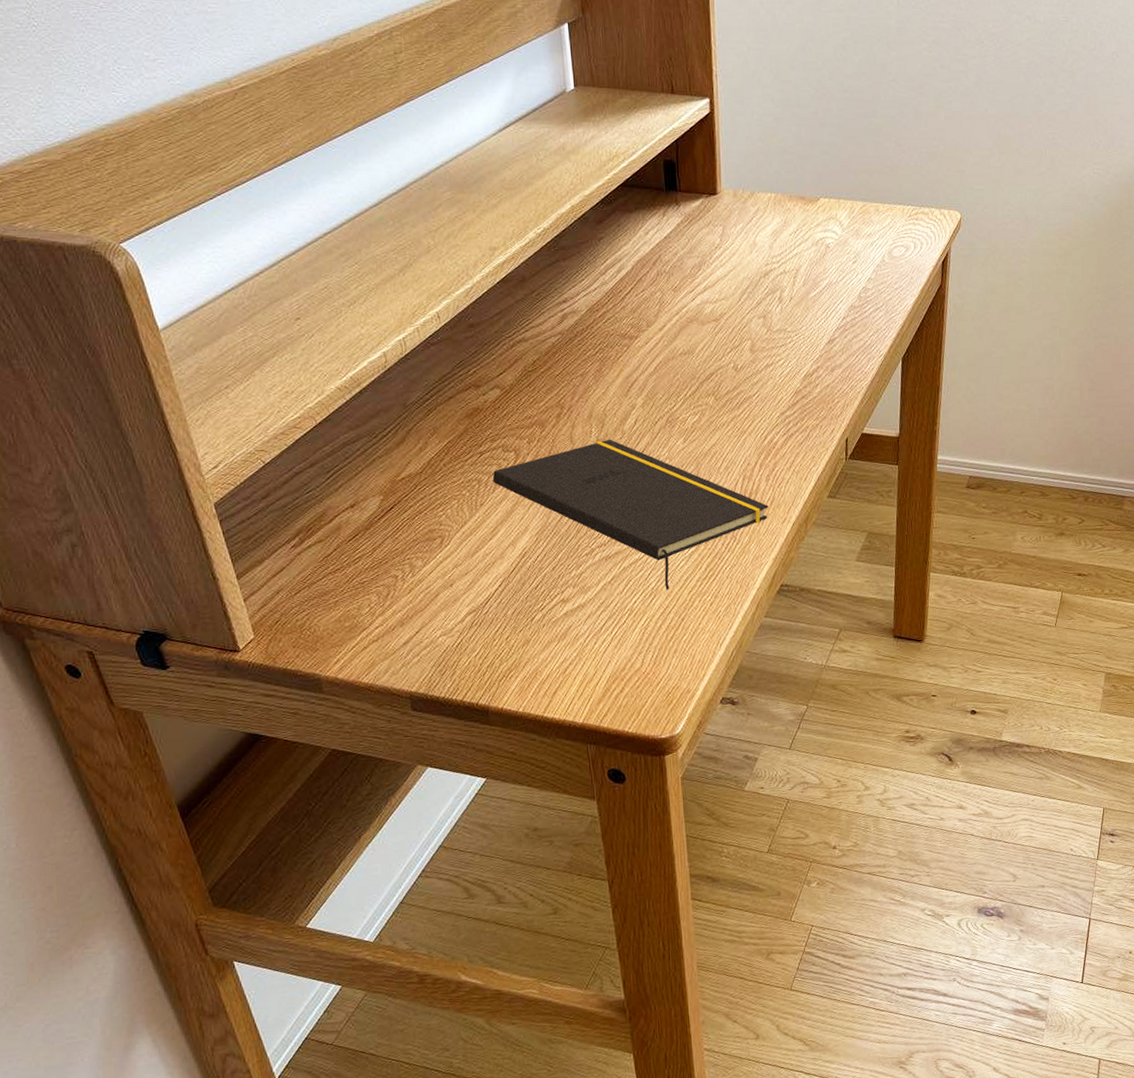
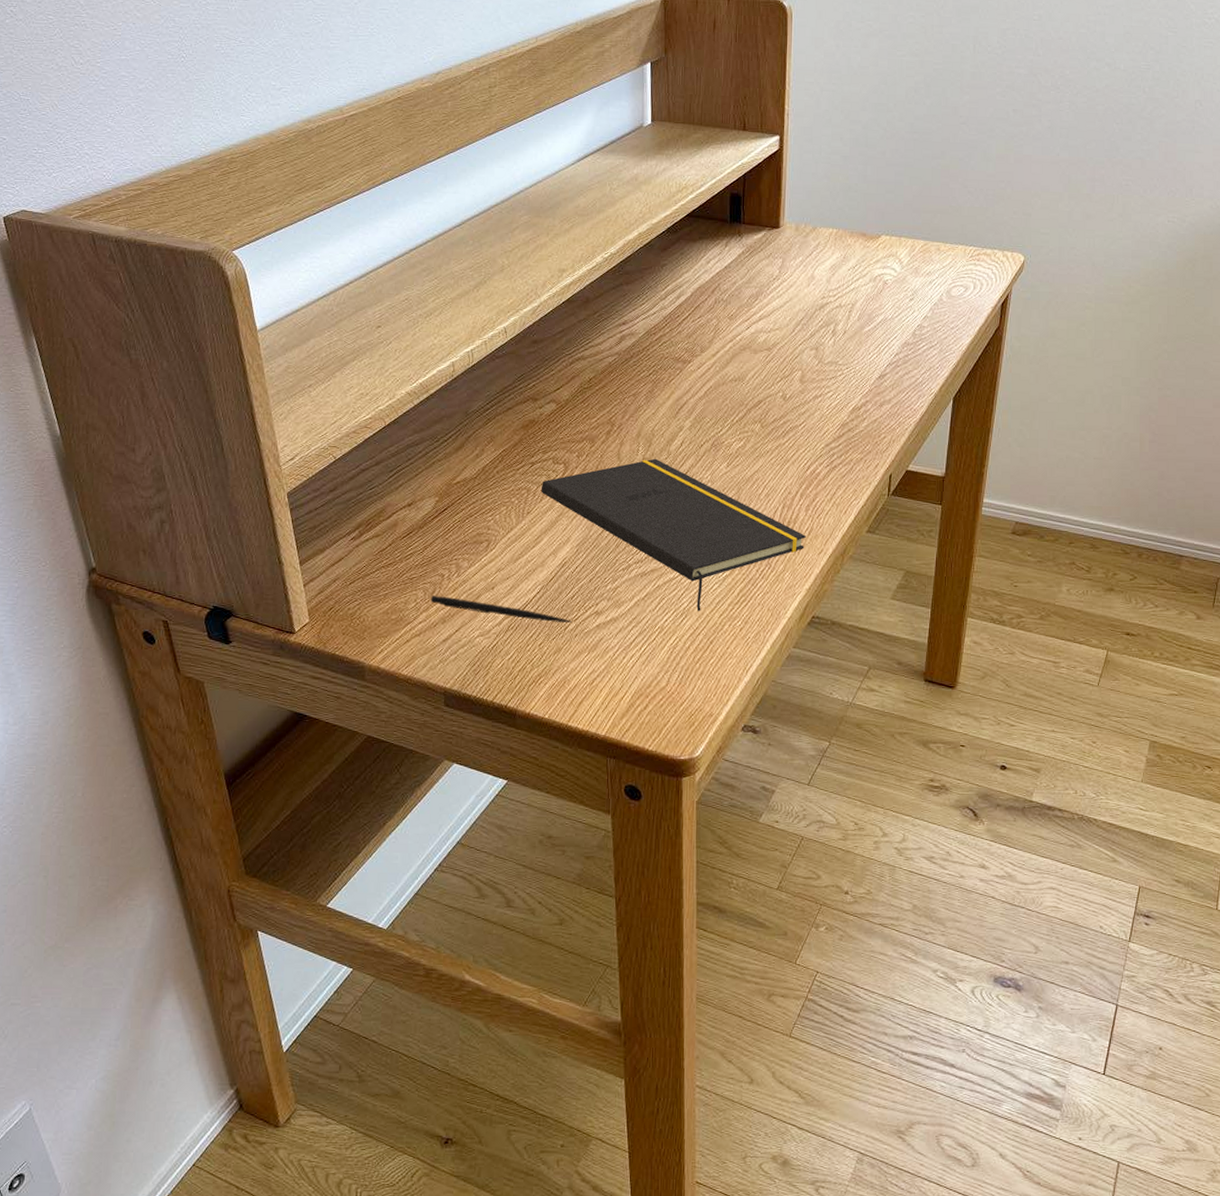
pen: none [385,598,538,614] -> present [430,595,572,623]

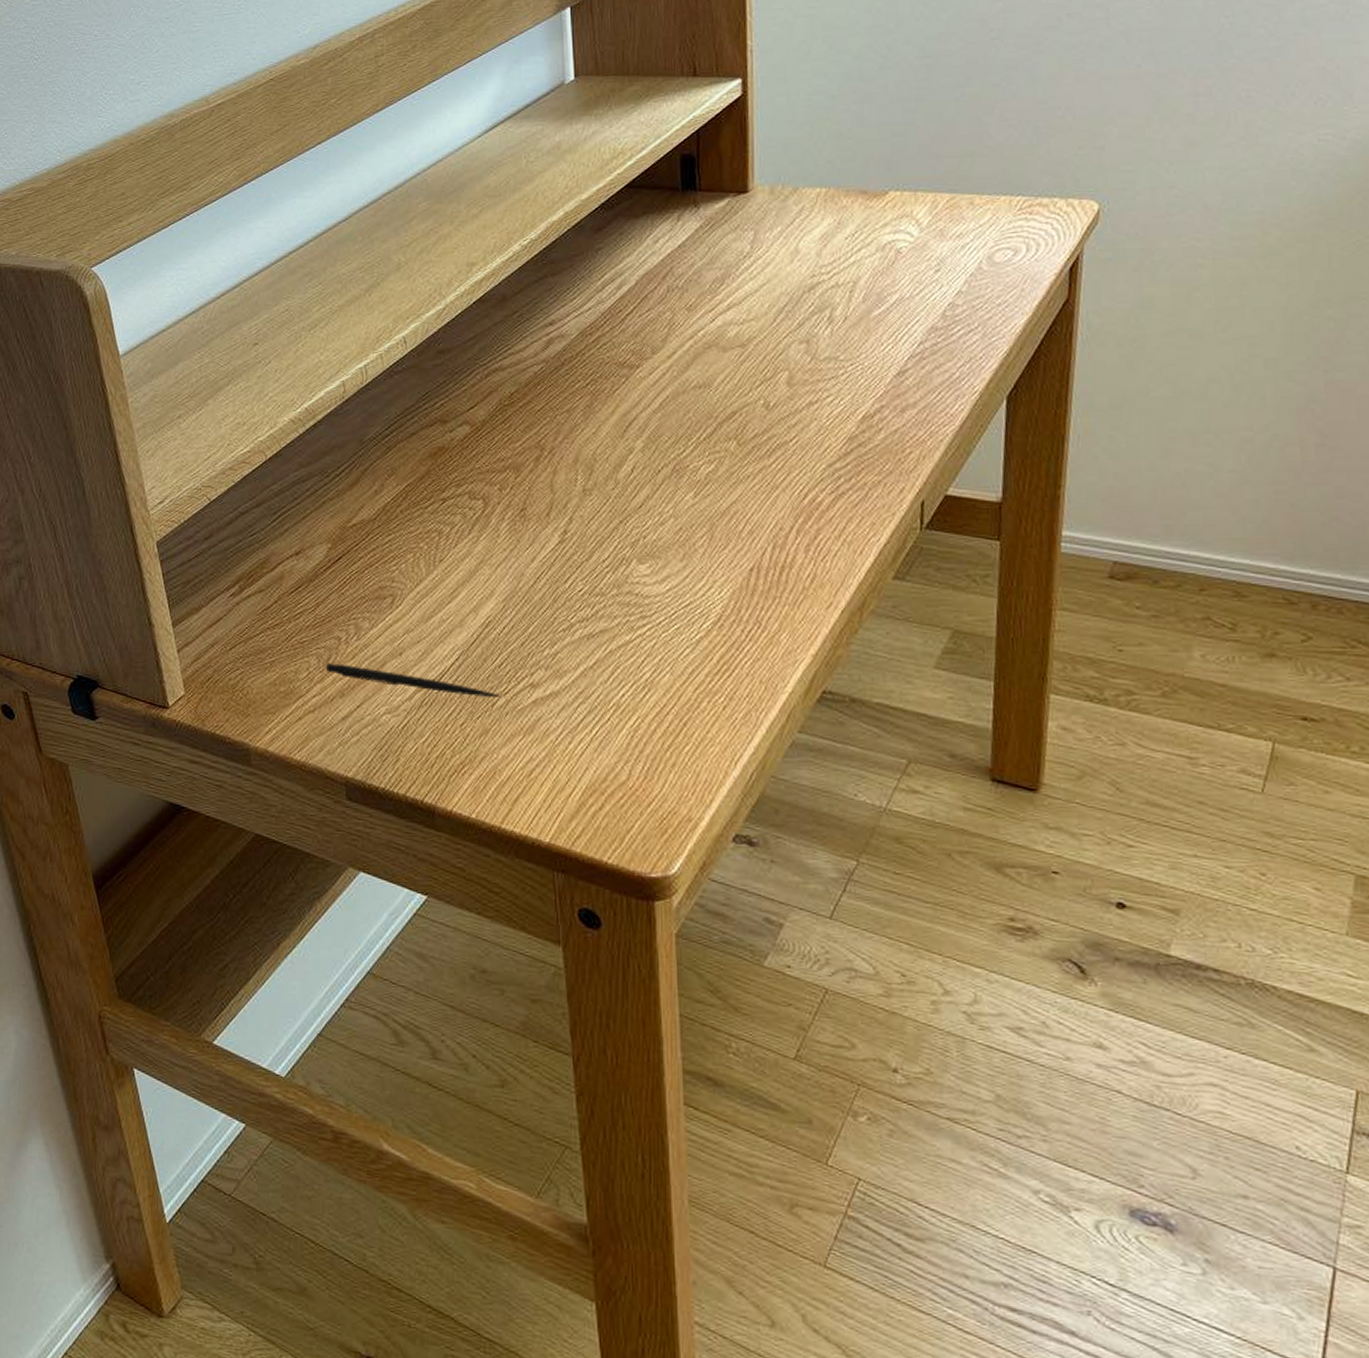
notepad: present [540,458,806,612] -> none [455,489,808,684]

